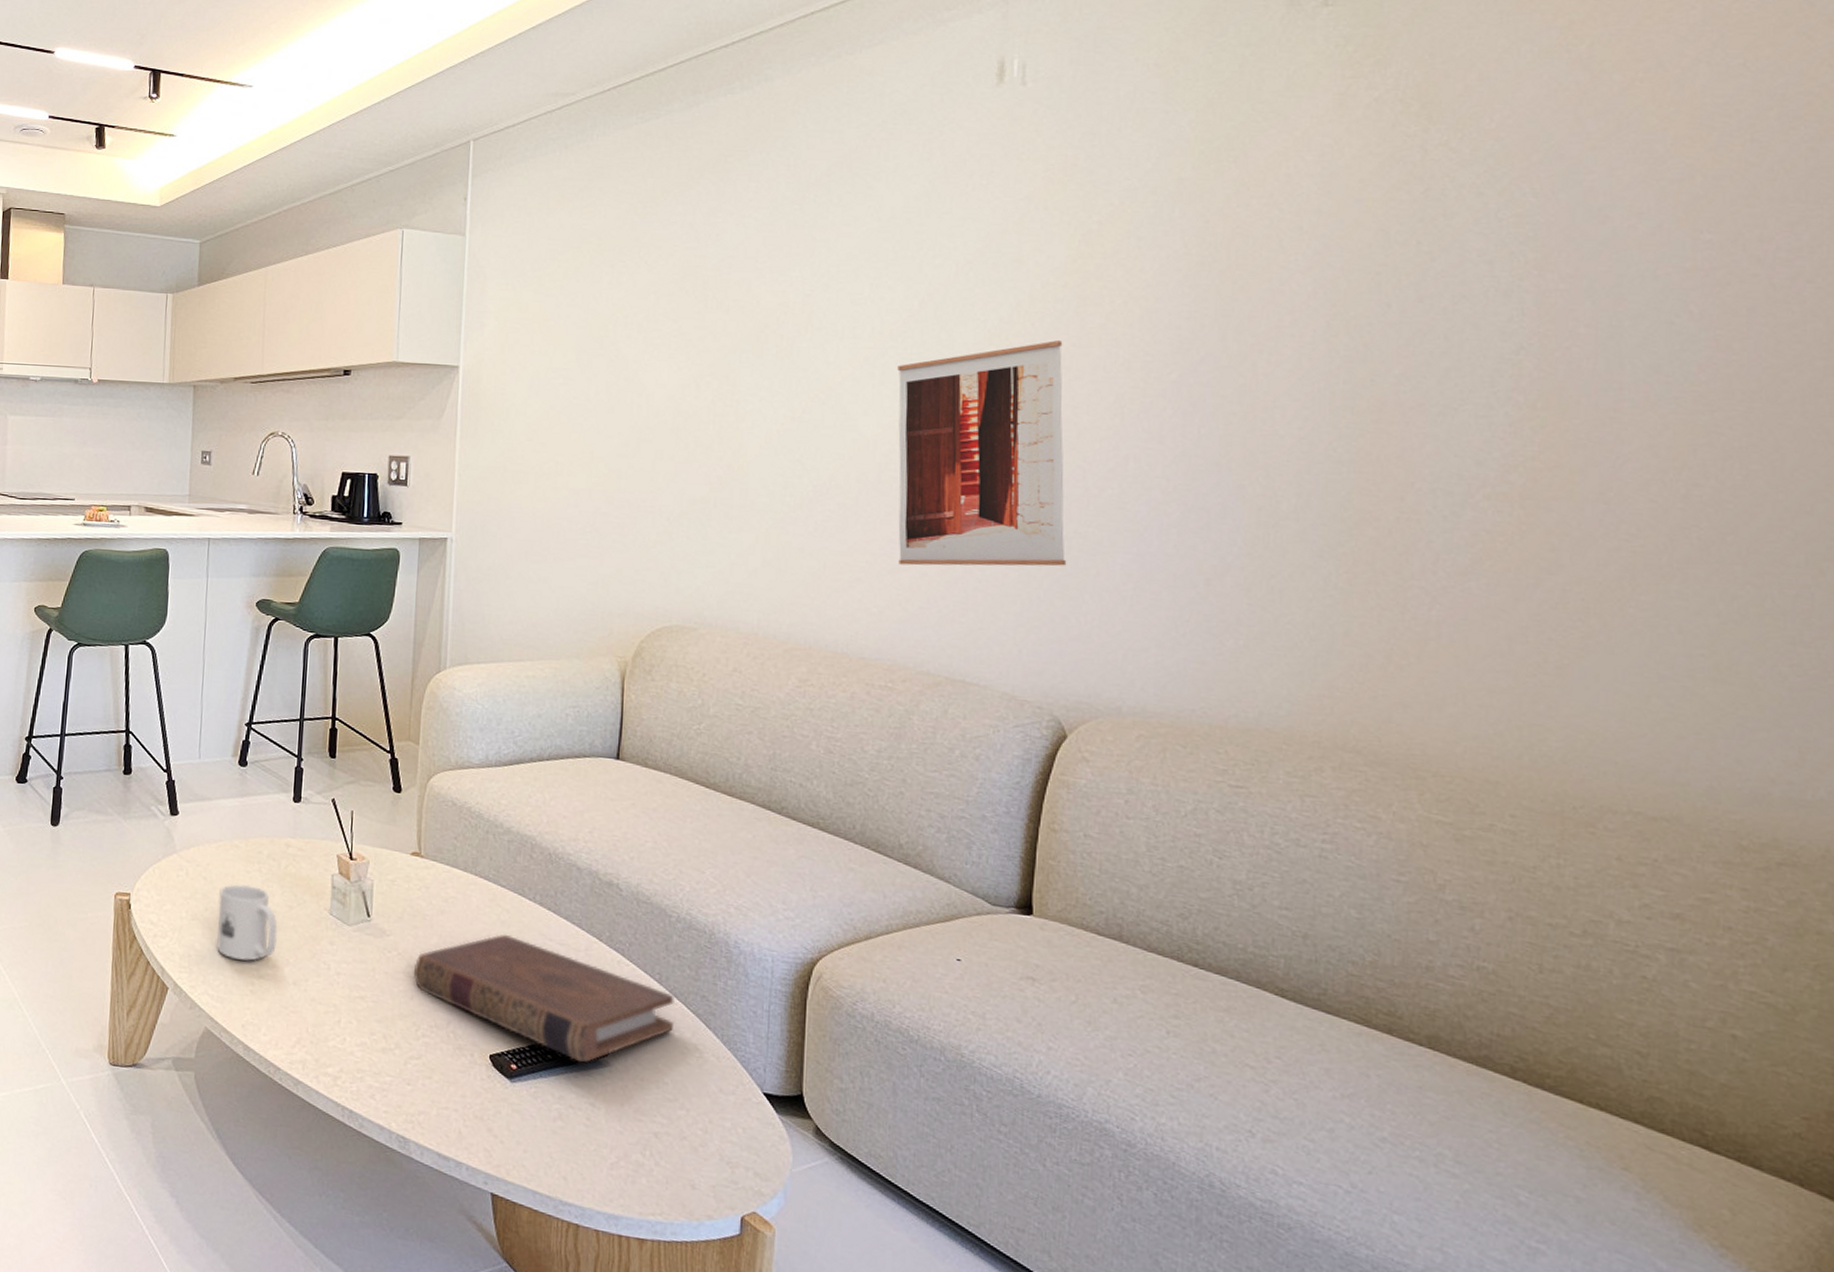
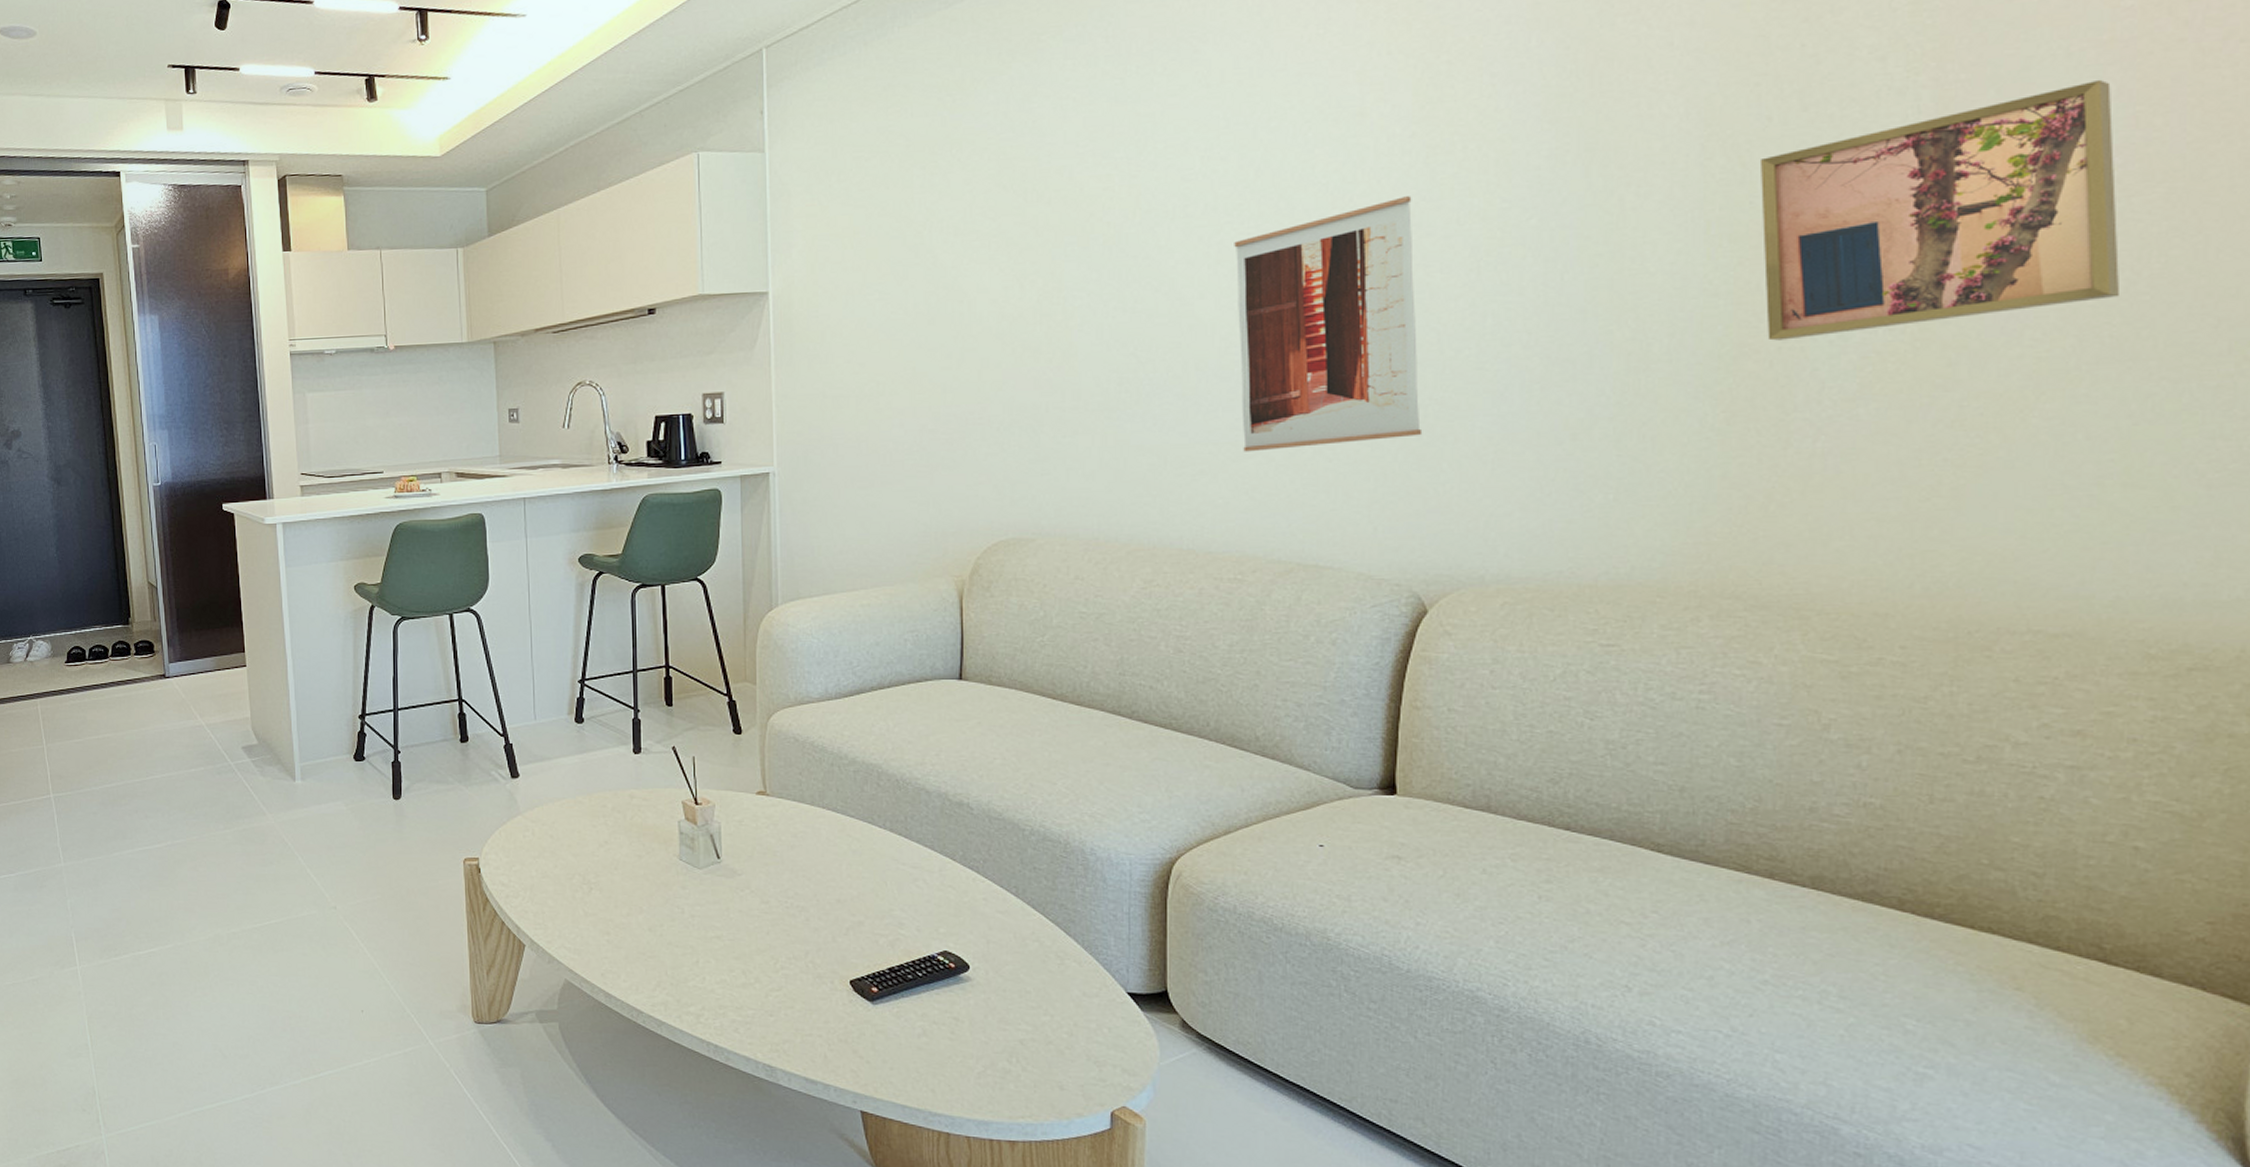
mug: present [216,884,278,961] -> none [567,838,629,912]
book: present [413,934,674,1063] -> none [767,862,1033,980]
wall art: none [1379,302,1707,512] -> present [1759,79,2121,341]

